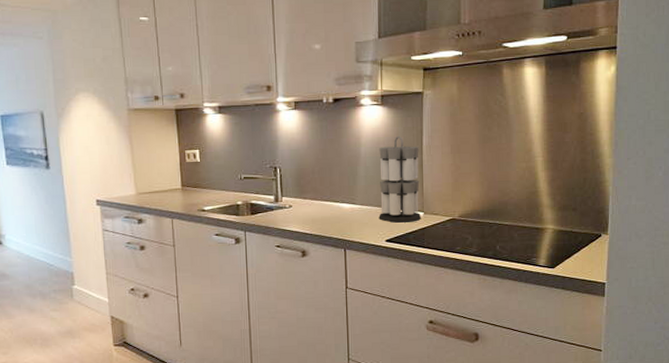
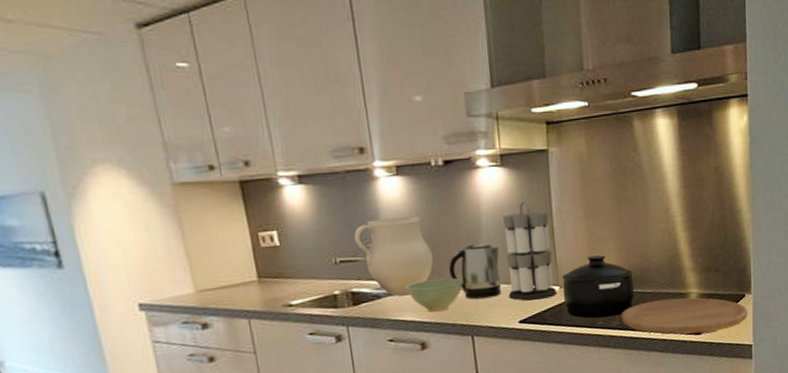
ceramic jug: none [257,144,319,210] -> present [354,216,434,296]
bowl: none [294,198,341,227] -> present [406,278,463,314]
kettle: none [330,170,374,218] -> present [448,243,501,300]
saucepan: none [426,188,493,244] -> present [561,255,635,318]
cutting board: none [478,232,603,267] -> present [621,297,748,335]

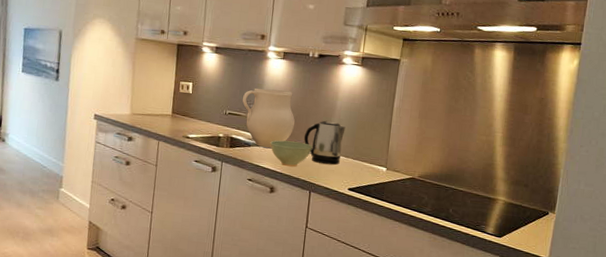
spice rack: present [502,200,558,301] -> none [344,95,390,176]
saucepan: present [561,255,635,318] -> none [388,150,451,204]
cutting board: present [621,297,748,335] -> none [432,198,549,239]

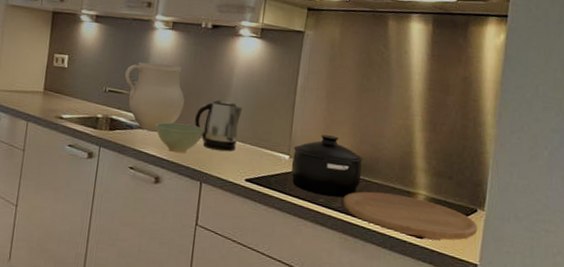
saucepan: none [388,150,451,204] -> present [291,134,363,198]
cutting board: none [432,198,549,239] -> present [343,191,478,241]

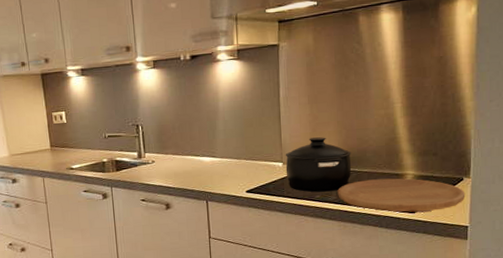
ceramic jug: present [125,62,185,132] -> none [119,101,179,165]
bowl: present [156,122,204,154] -> none [157,152,201,180]
kettle: present [194,100,243,152] -> none [190,124,233,171]

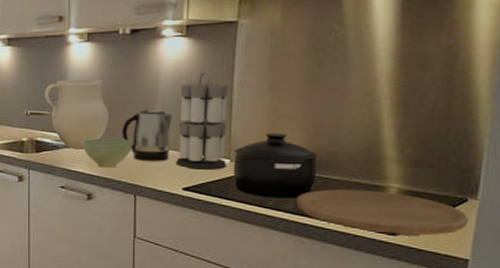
ceramic jug: none [119,101,179,165] -> present [45,79,110,149]
bowl: none [157,152,201,180] -> present [82,138,133,169]
kettle: none [190,124,233,171] -> present [121,109,173,162]
spice rack: none [237,88,281,174] -> present [176,71,229,170]

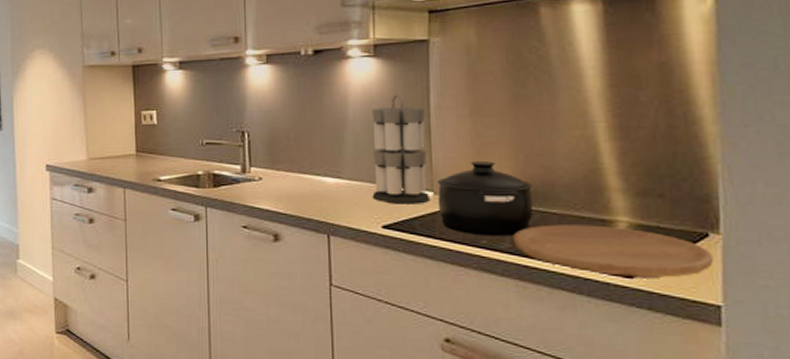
ceramic jug: present [45,79,110,149] -> none [222,104,295,183]
bowl: present [82,138,133,169] -> none [265,170,323,205]
kettle: present [121,109,173,162] -> none [309,136,366,196]

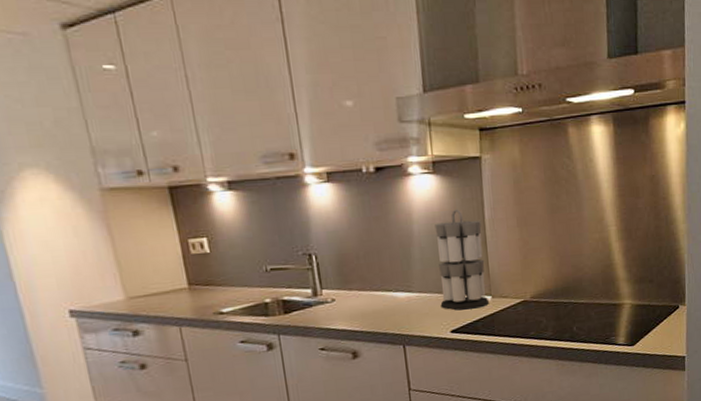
saucepan: present [437,161,534,236] -> none [494,265,568,329]
cutting board: present [513,224,714,278] -> none [553,308,682,346]

